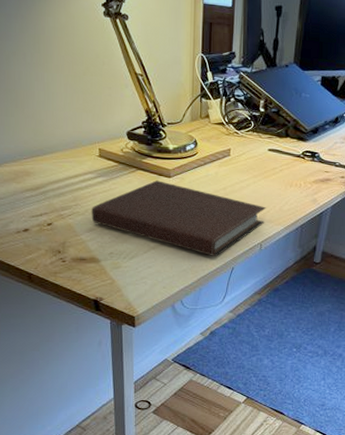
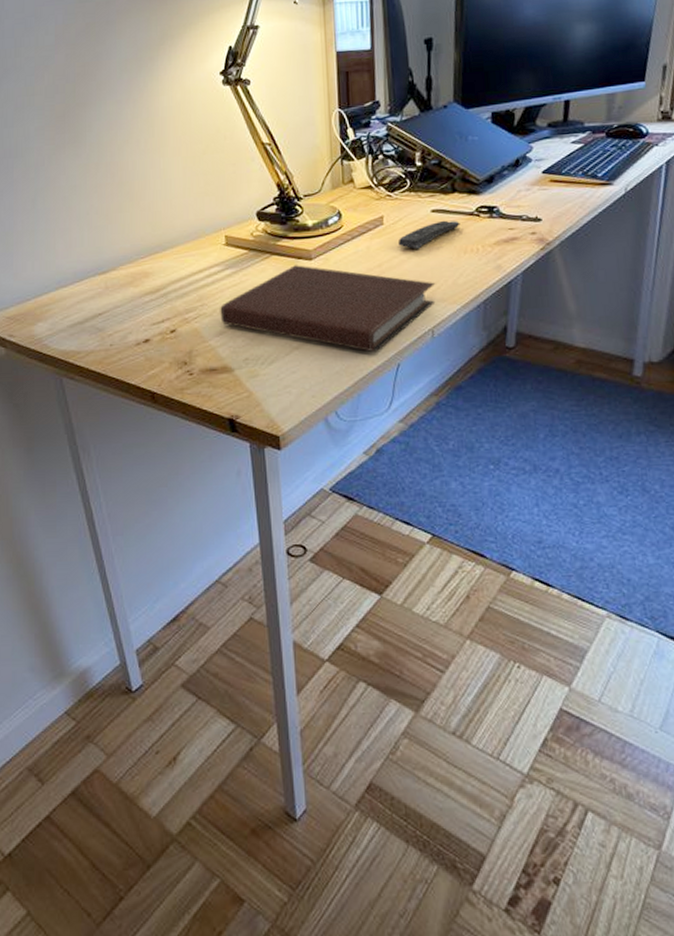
remote control: none [240,158,289,179] -> present [397,220,460,249]

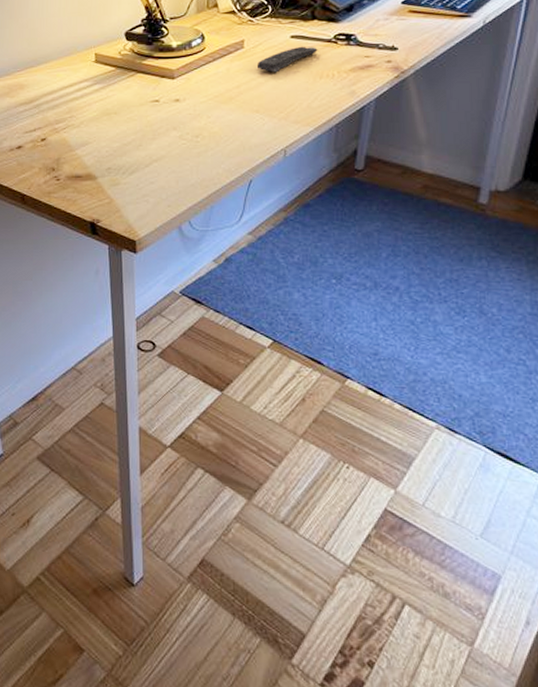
notebook: present [220,265,436,353] -> none [87,83,291,168]

